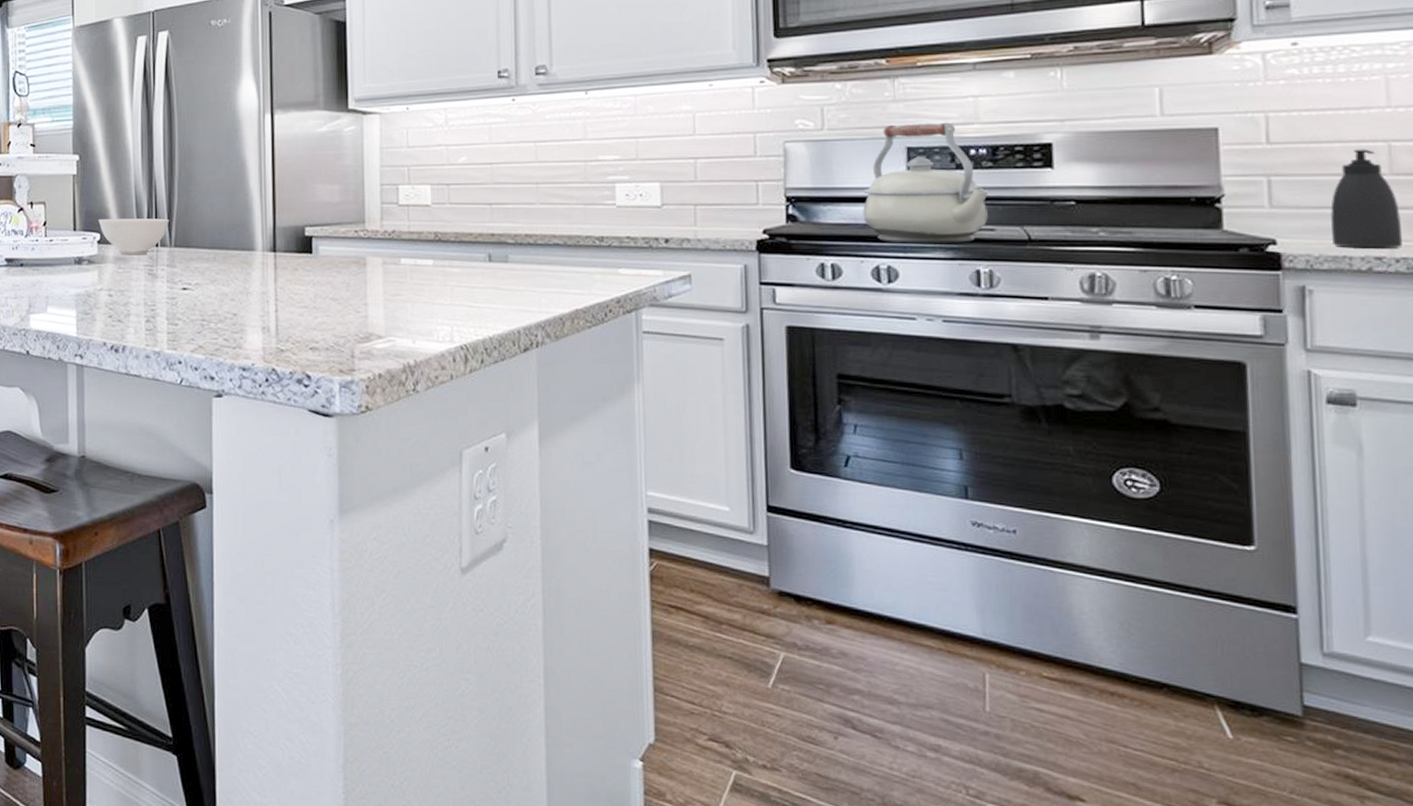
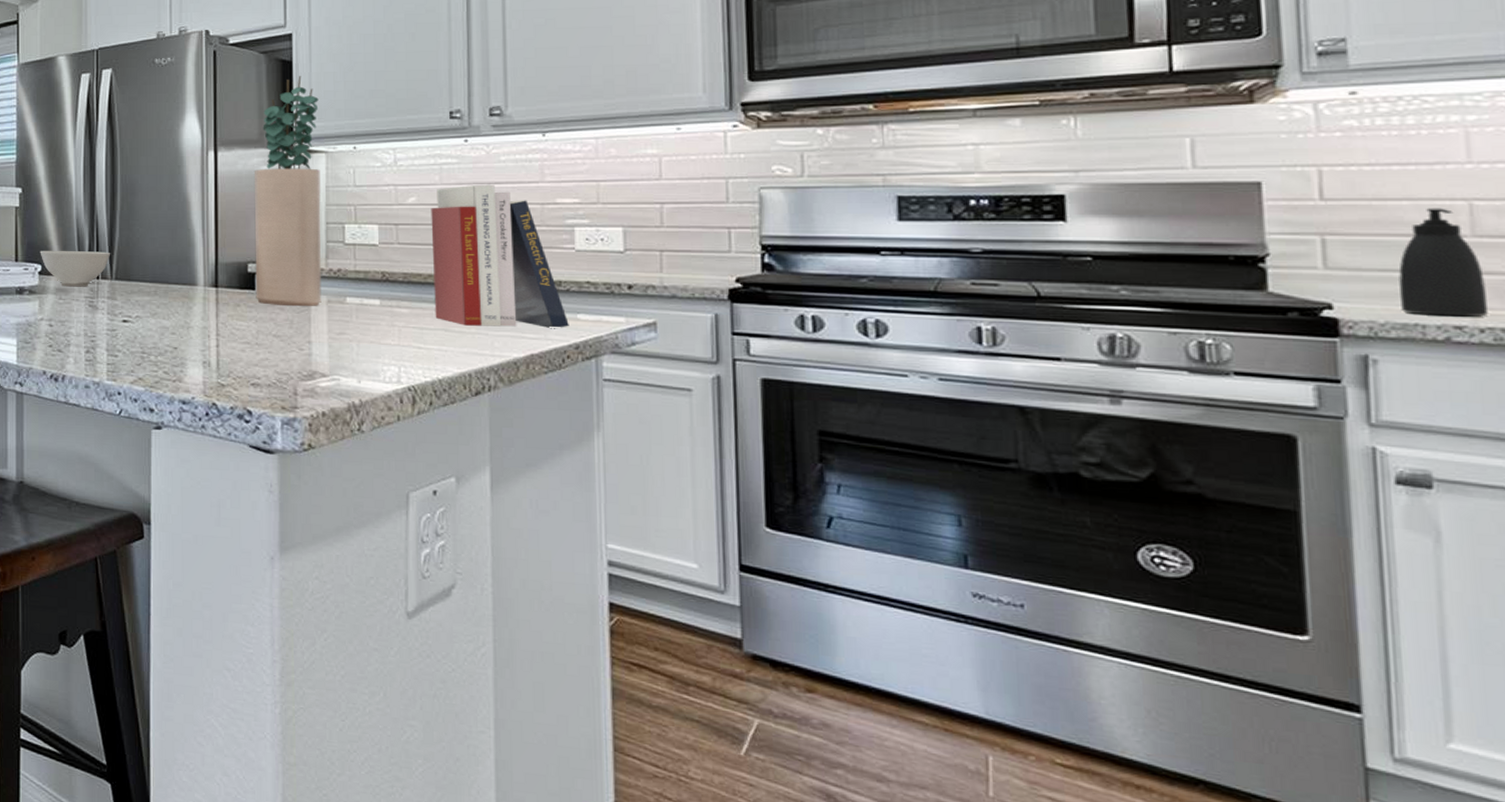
vase: none [310,37,377,269] -> present [253,76,322,307]
books: none [480,143,611,284] -> present [431,184,569,329]
kettle: present [863,122,989,244] -> none [847,171,992,299]

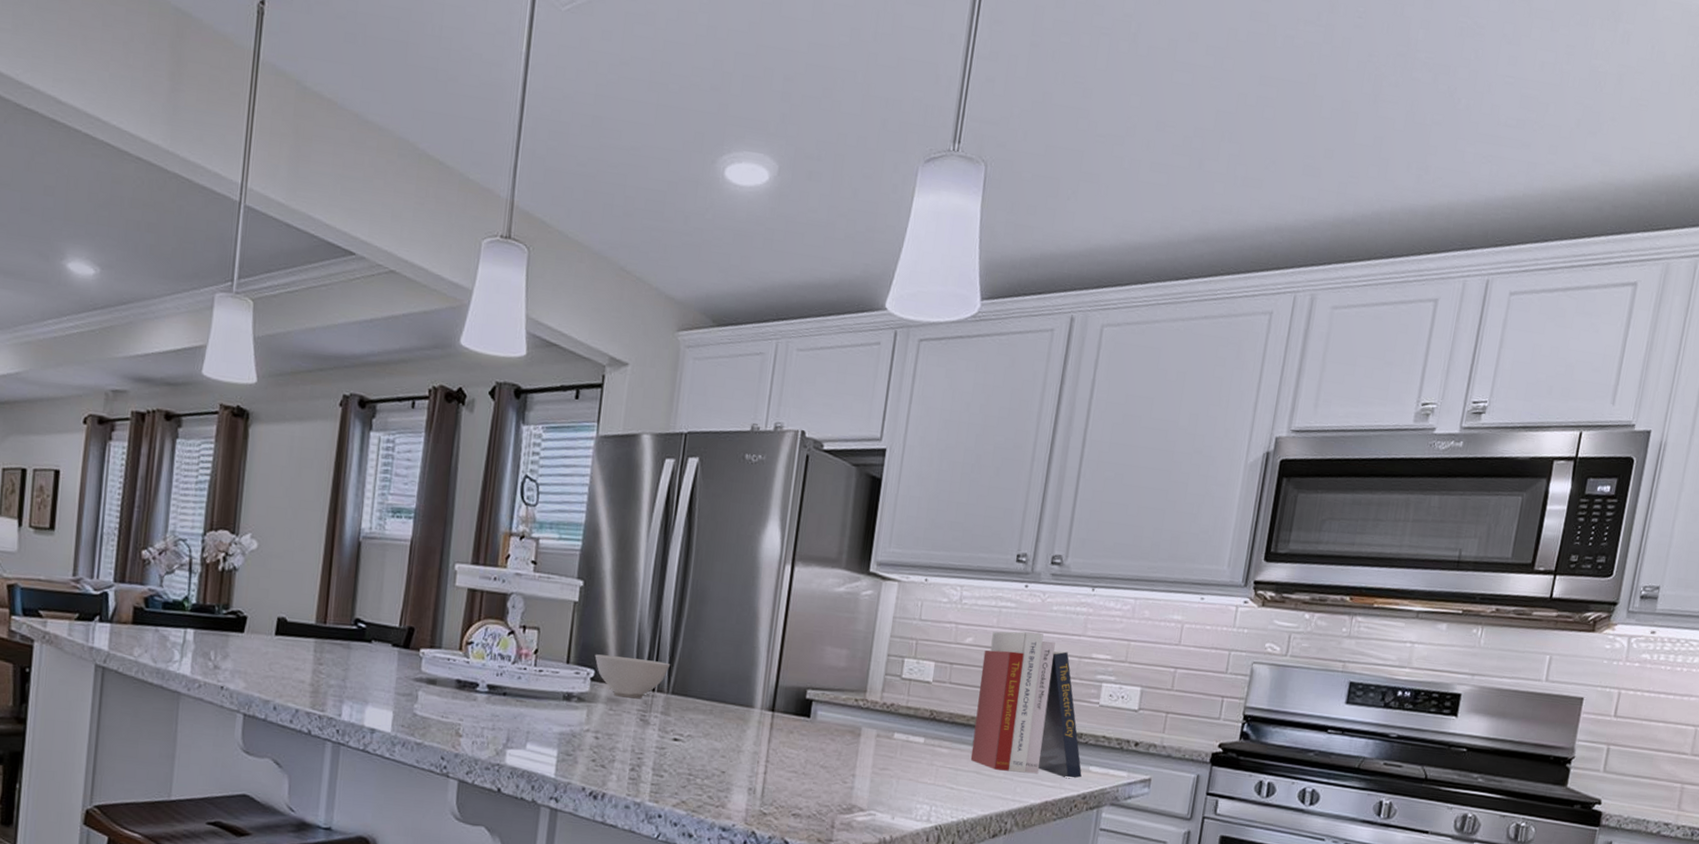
vase: present [253,76,322,307] -> none [809,496,901,740]
soap dispenser: present [1398,208,1488,317] -> none [1639,730,1691,817]

